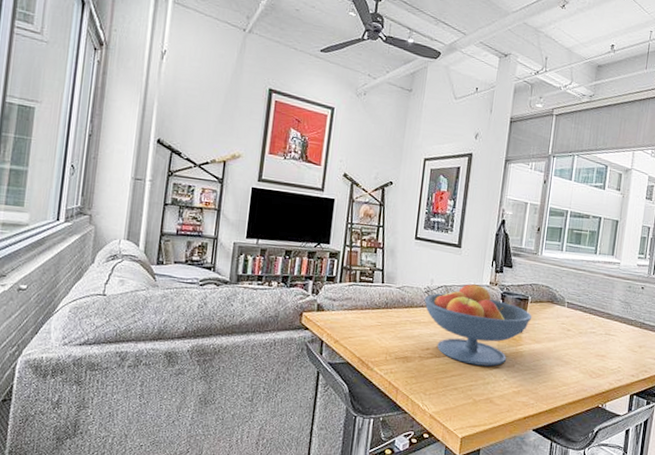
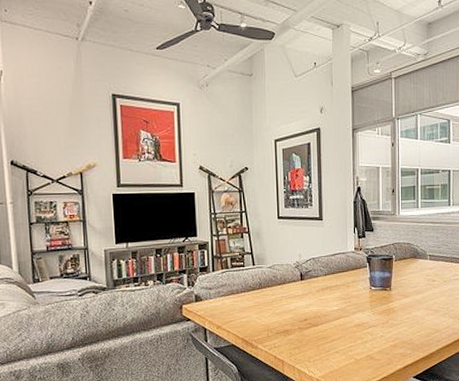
fruit bowl: present [425,283,532,367] -> none [296,251,399,328]

